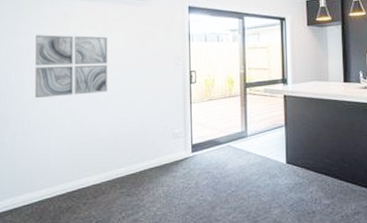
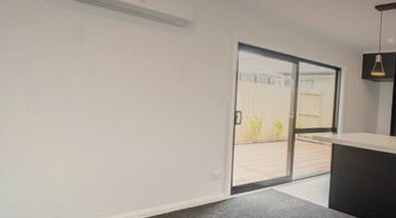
wall art: present [35,34,108,99] -> none [33,49,136,126]

